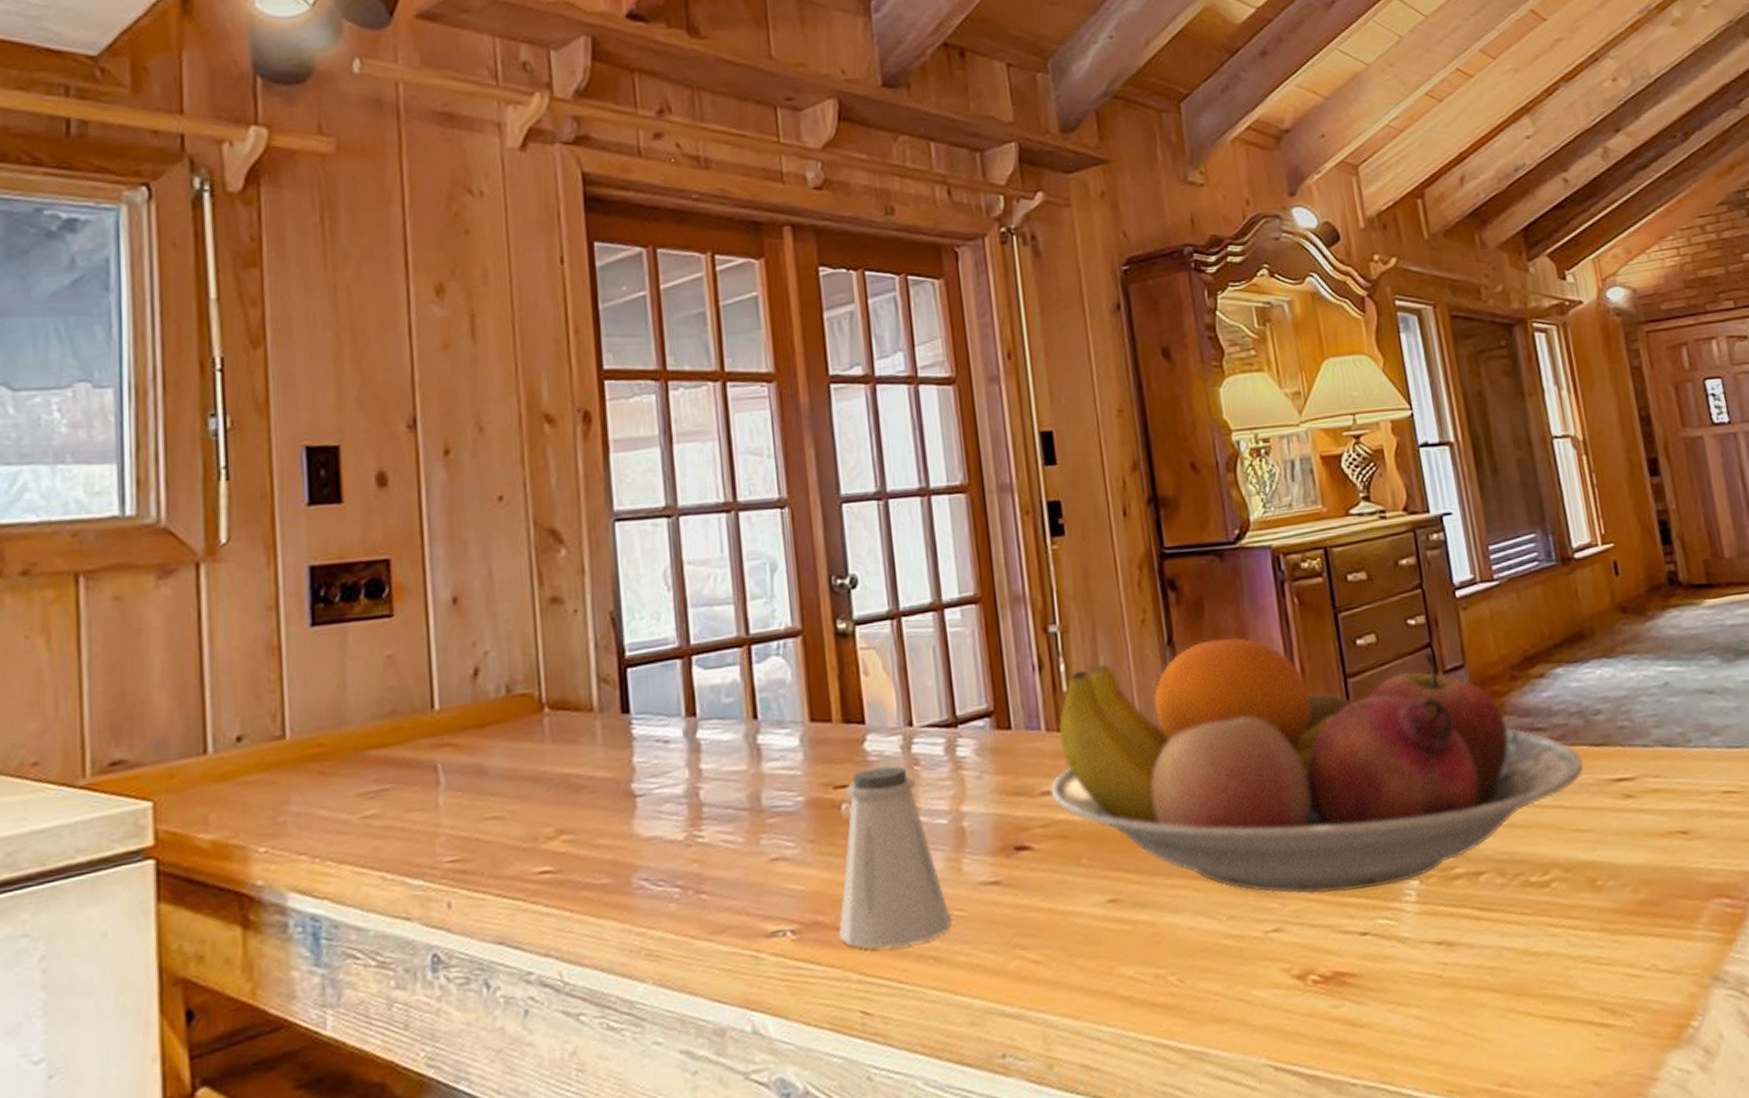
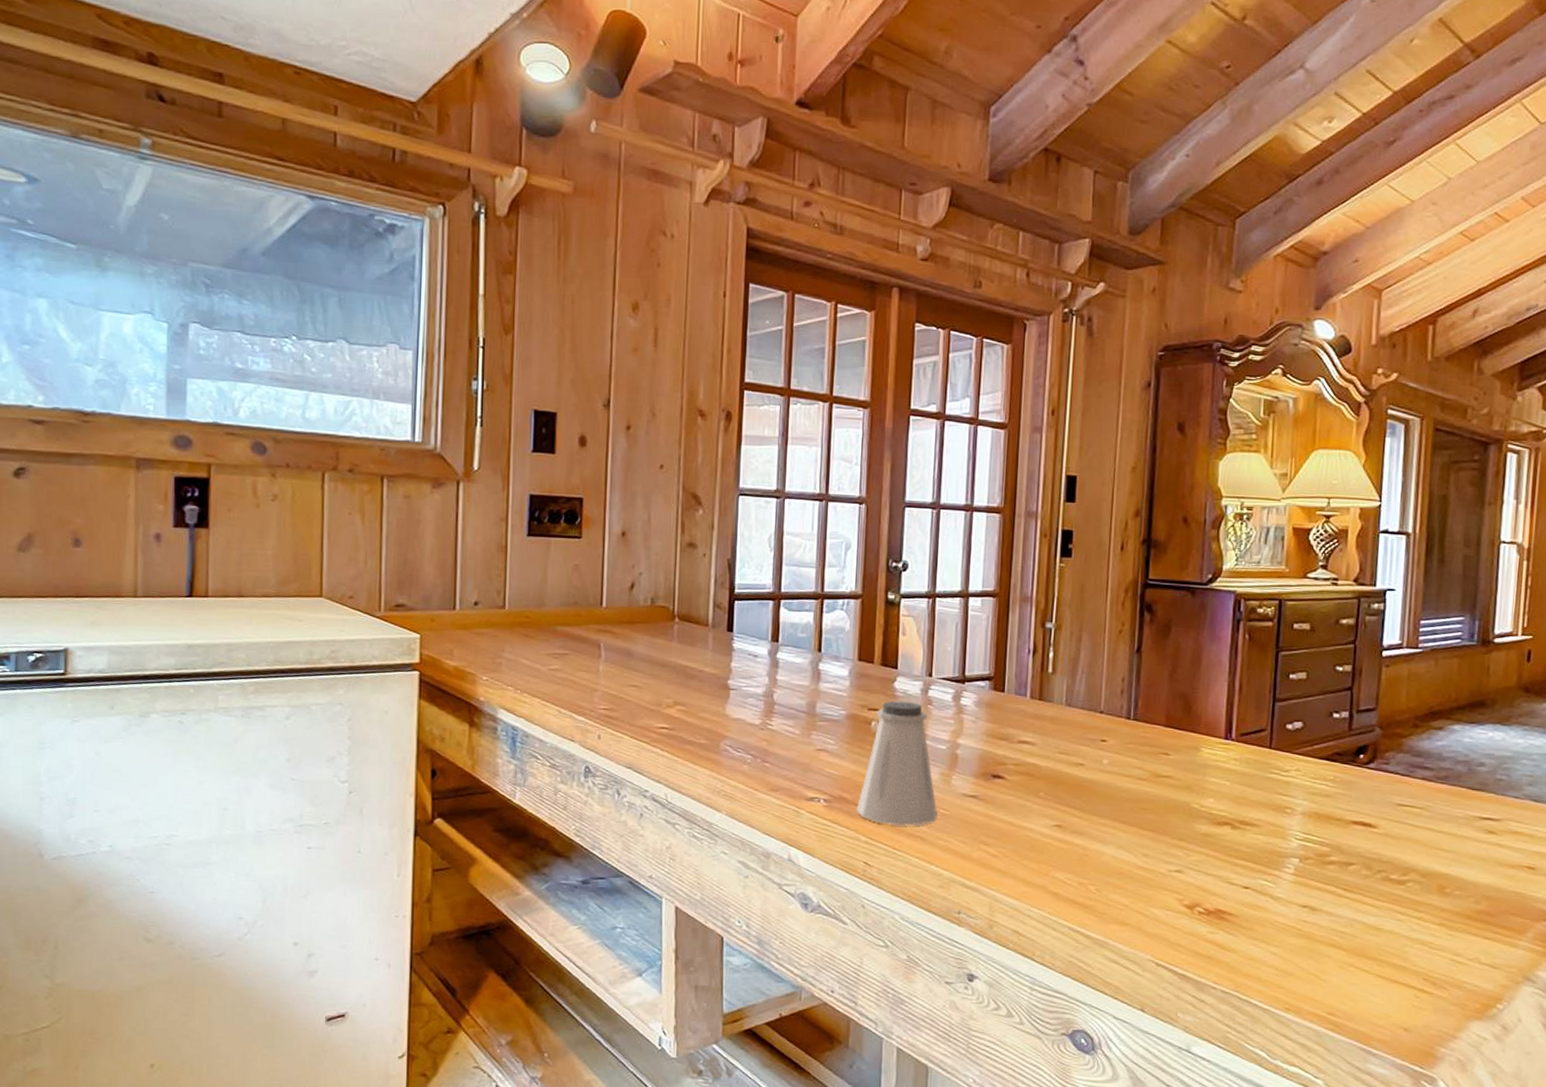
fruit bowl: present [1050,637,1583,895] -> none [1026,654,1458,858]

